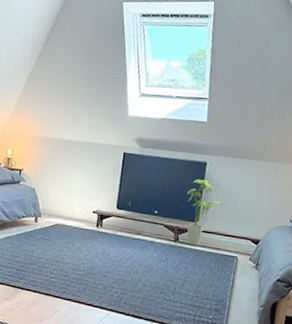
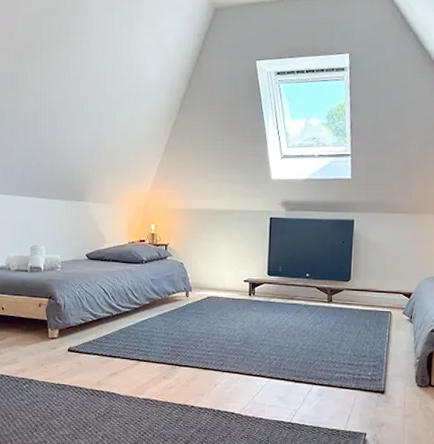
house plant: present [187,179,224,247] -> none [337,237,374,305]

